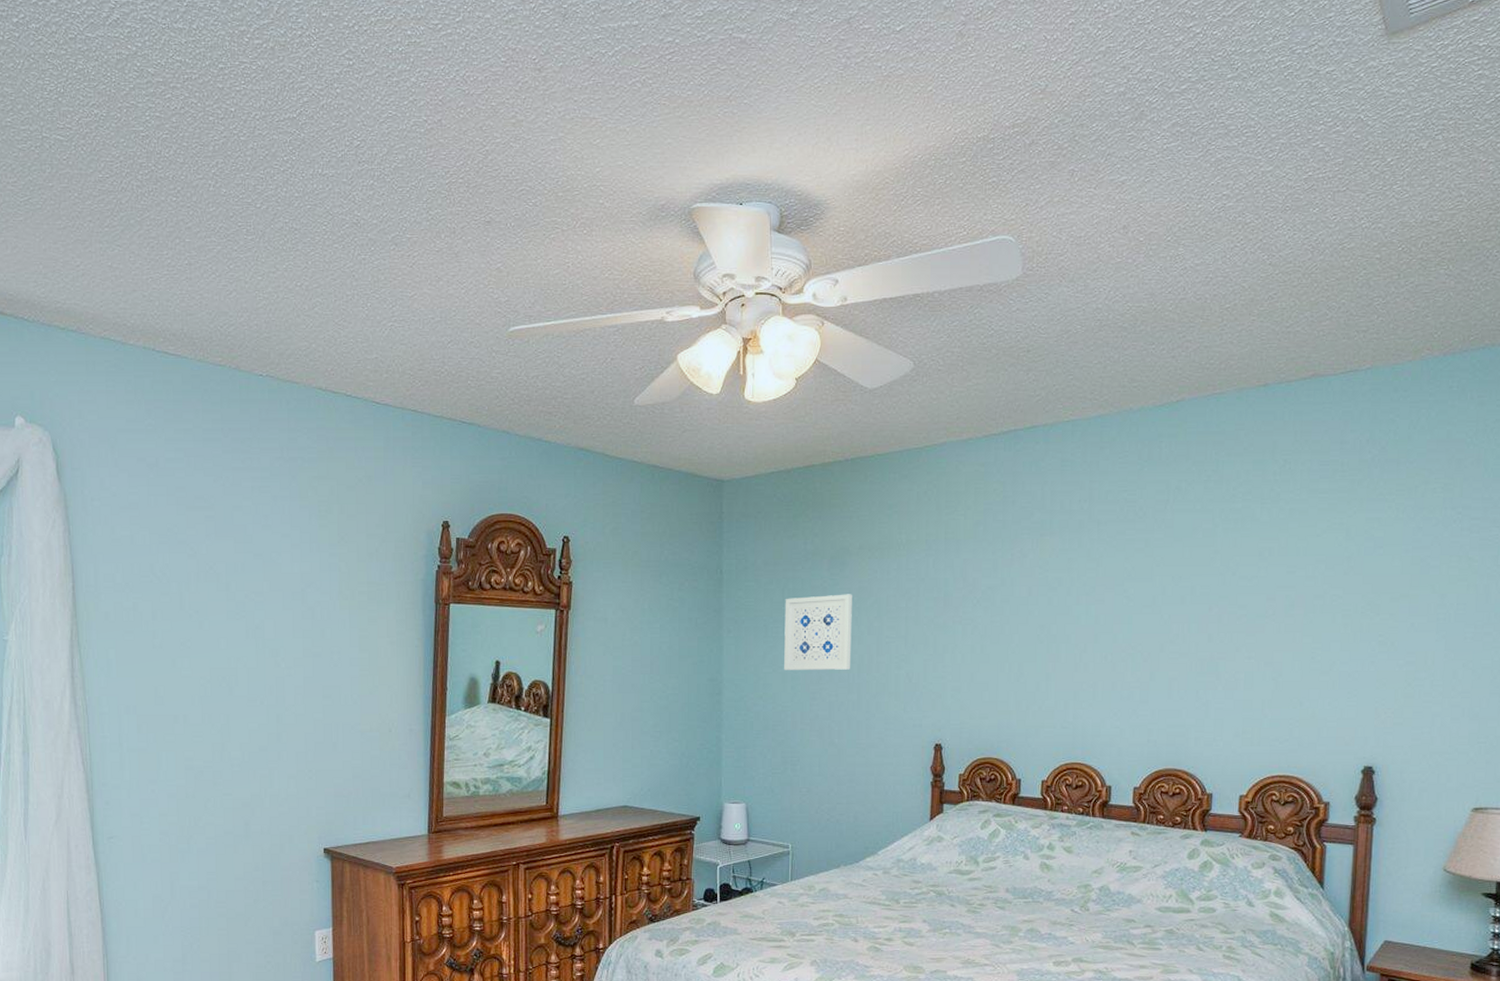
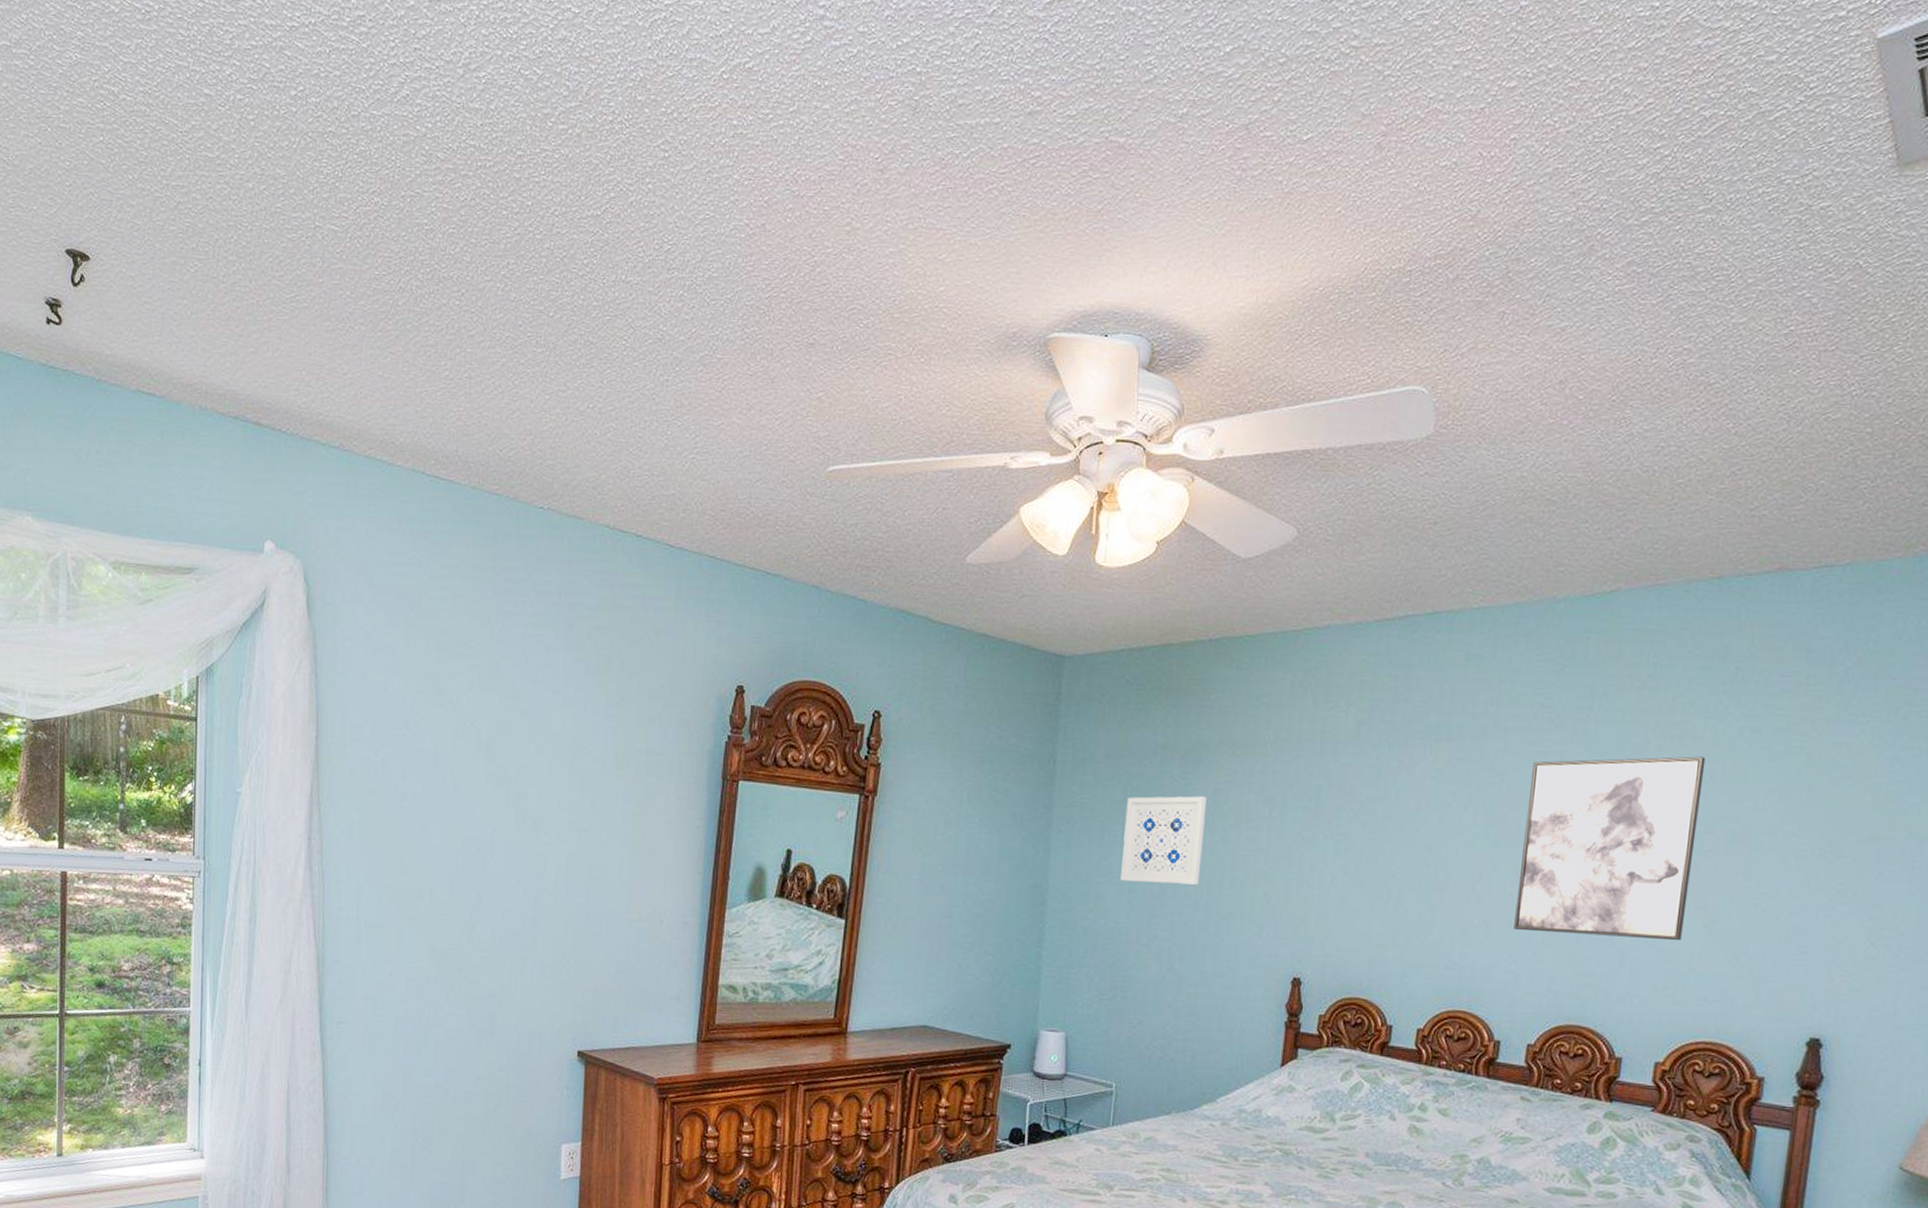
wall art: none [1116,536,1264,692] -> present [1514,756,1706,940]

